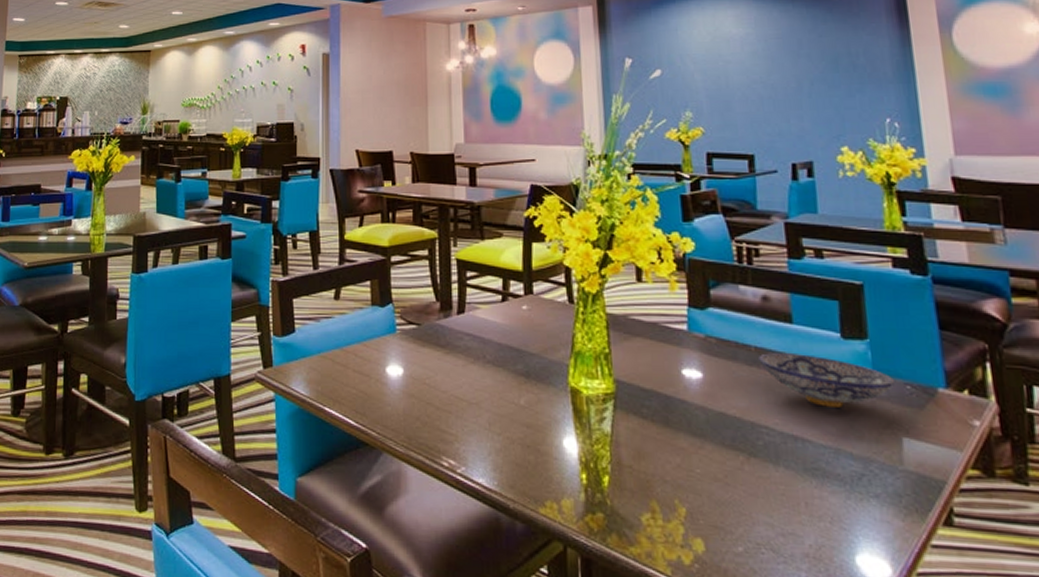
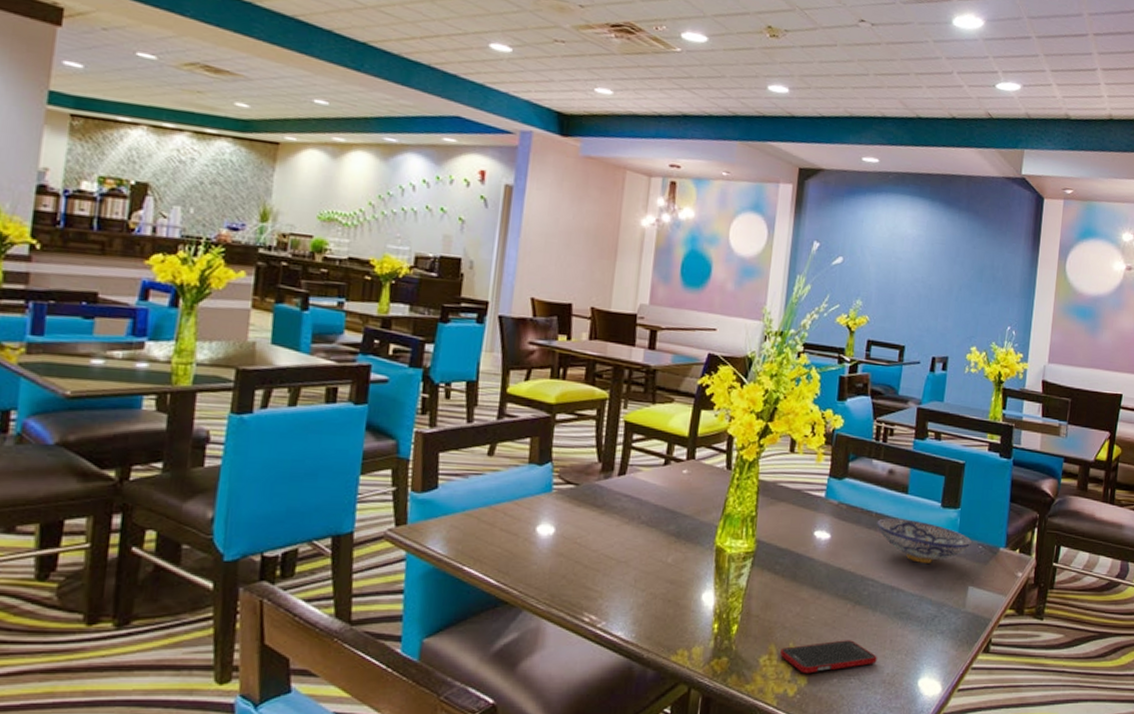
cell phone: none [665,499,792,539] -> present [780,640,877,674]

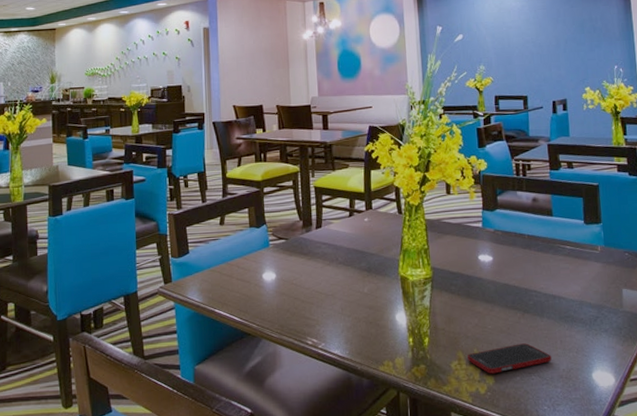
bowl: present [877,518,972,563] -> none [530,237,618,273]

